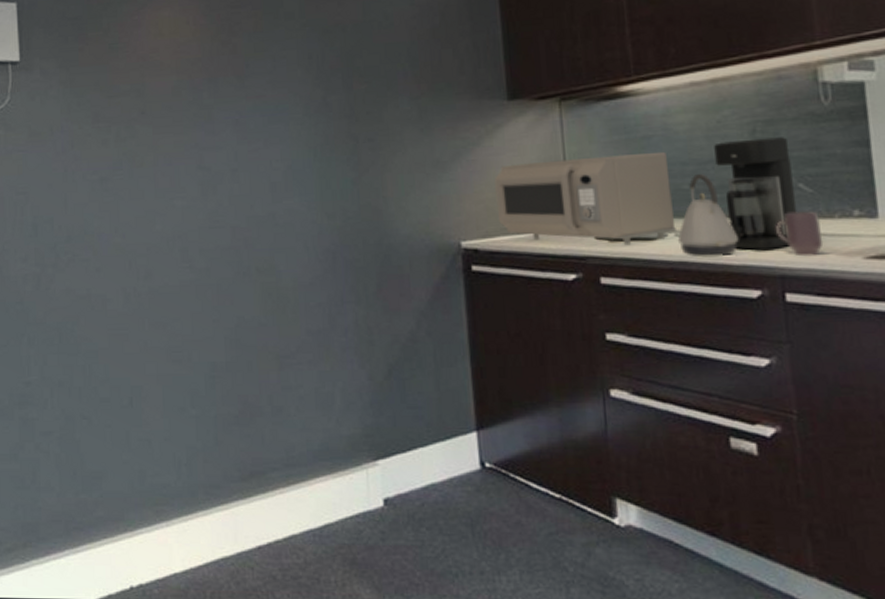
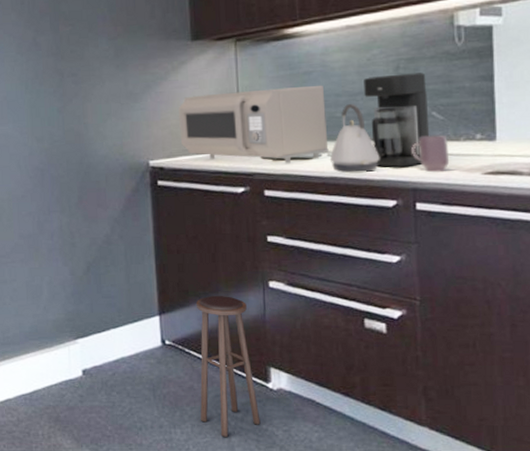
stool: none [521,406,606,589] -> present [195,295,261,438]

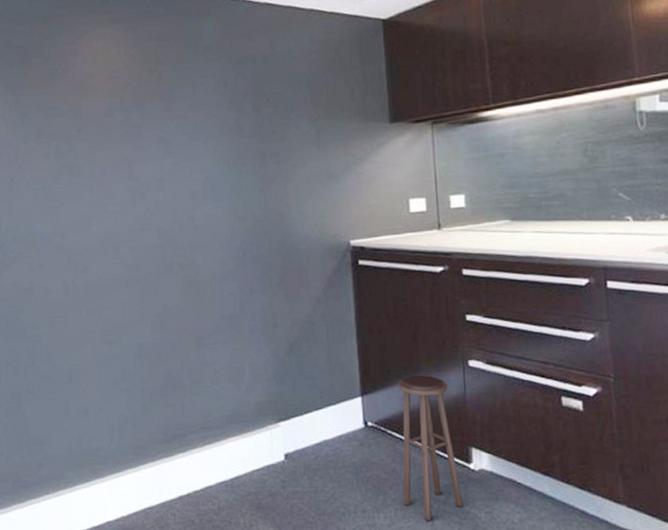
microwave: present [179,85,329,164] -> none [378,166,523,244]
kettle: present [329,104,380,174] -> none [524,185,572,253]
coffee maker: present [364,72,430,168] -> none [554,155,618,247]
mug: present [412,135,450,173] -> none [601,215,637,252]

